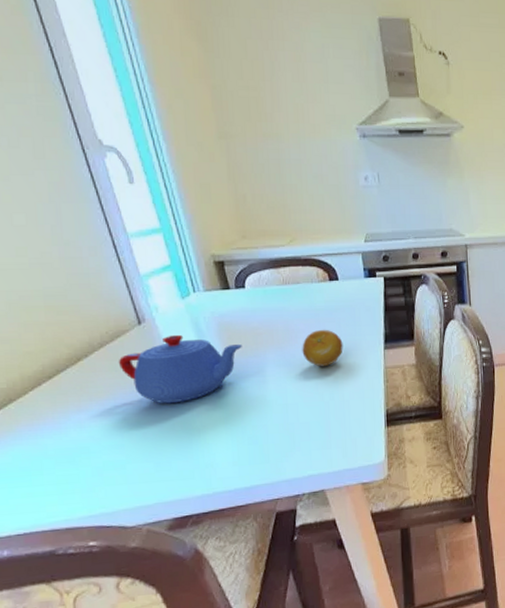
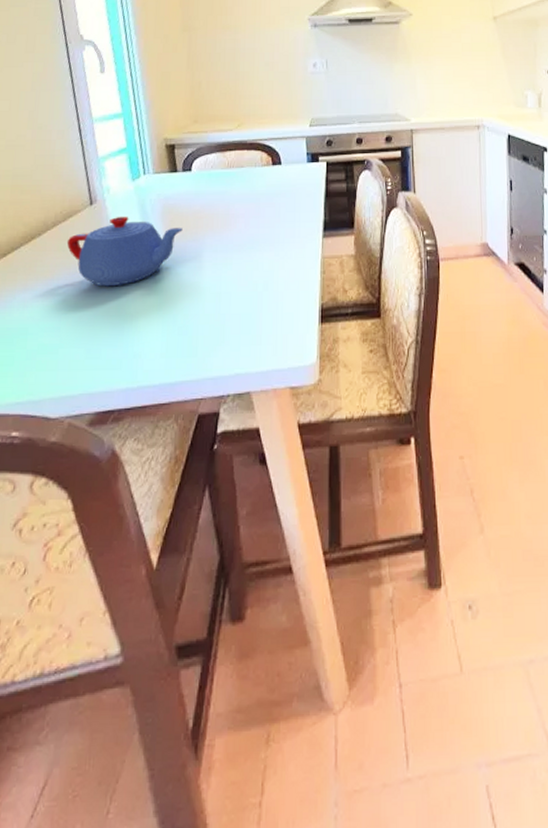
fruit: present [302,329,343,367] -> none [240,214,281,254]

